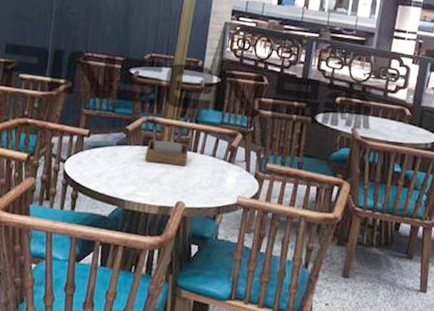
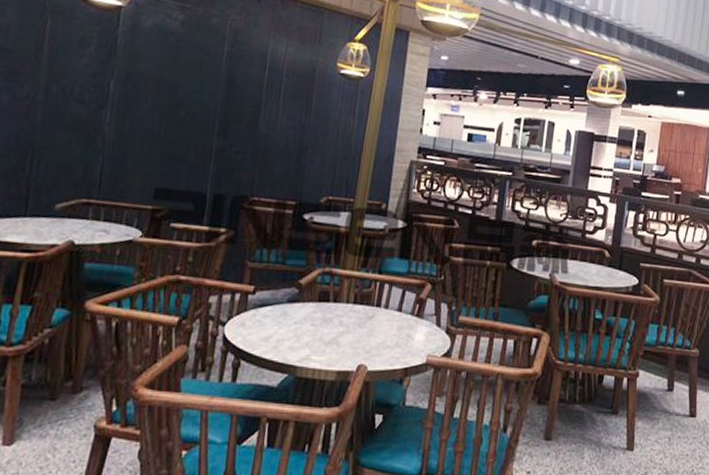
napkin holder: present [144,140,189,166] -> none [320,294,371,324]

